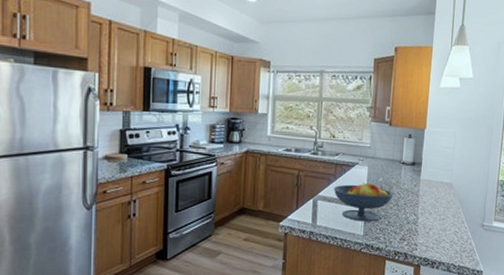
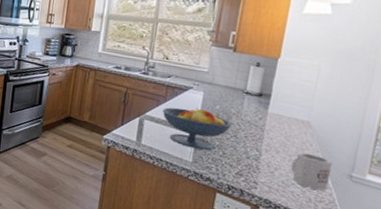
mug: none [441,212,470,242] -> present [290,152,332,191]

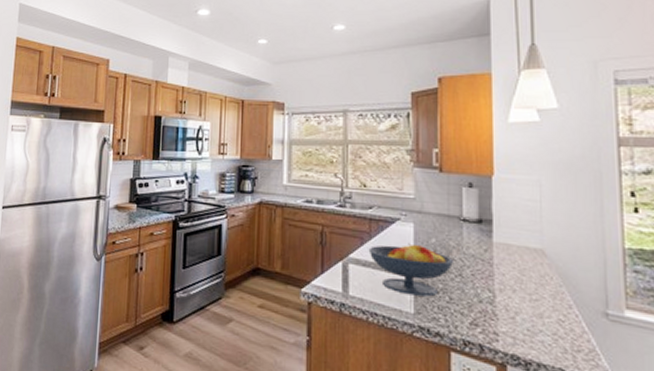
mug: present [290,152,332,191] -> none [533,289,582,337]

